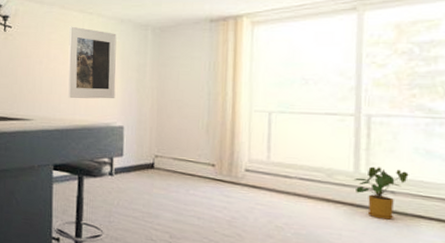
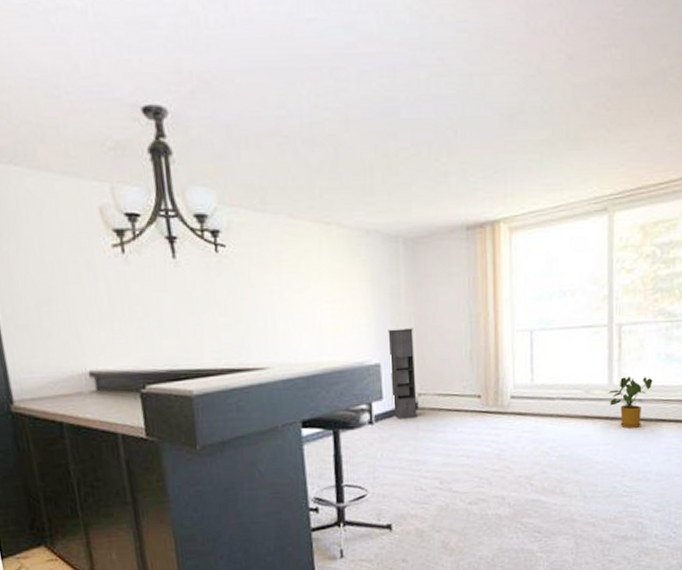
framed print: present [68,26,117,99] -> none [303,241,368,336]
storage cabinet: none [131,99,155,176] -> present [388,328,417,419]

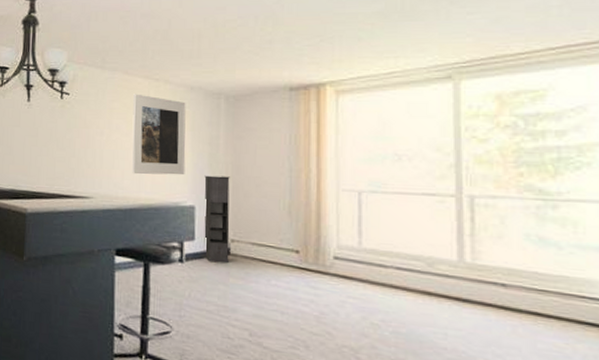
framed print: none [303,241,368,336] -> present [132,94,186,175]
house plant: present [608,376,653,428] -> none [458,255,521,317]

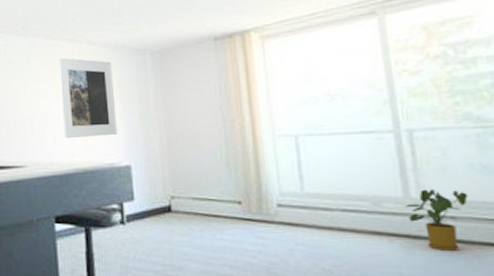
storage cabinet: present [204,175,230,264] -> none [137,132,171,221]
house plant: none [458,255,521,317] -> present [404,189,468,251]

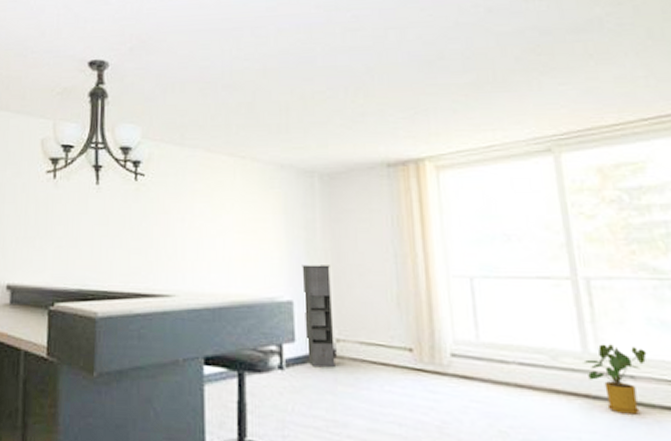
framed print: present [58,57,118,139] -> none [218,173,280,266]
storage cabinet: none [137,132,171,221] -> present [302,264,335,368]

